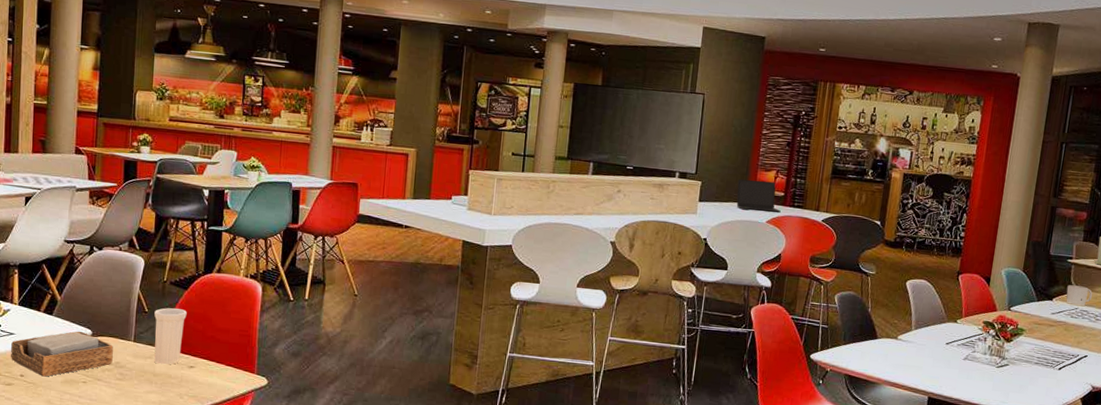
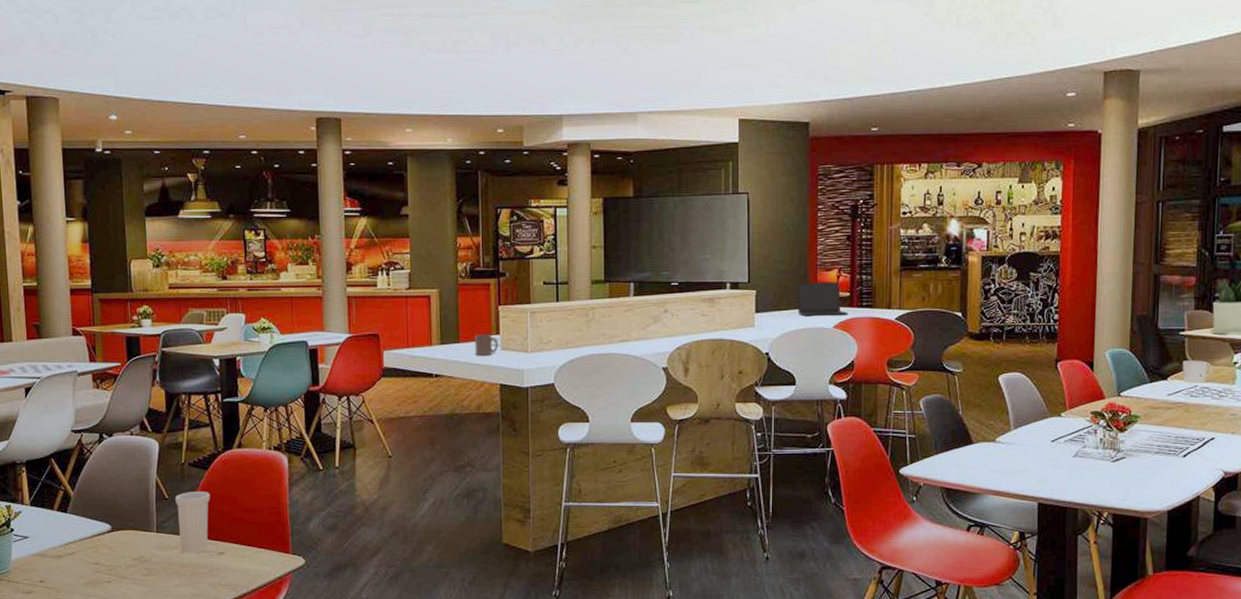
napkin holder: present [11,331,114,377] -> none [27,527,137,580]
cup: none [443,193,465,215] -> present [475,334,498,357]

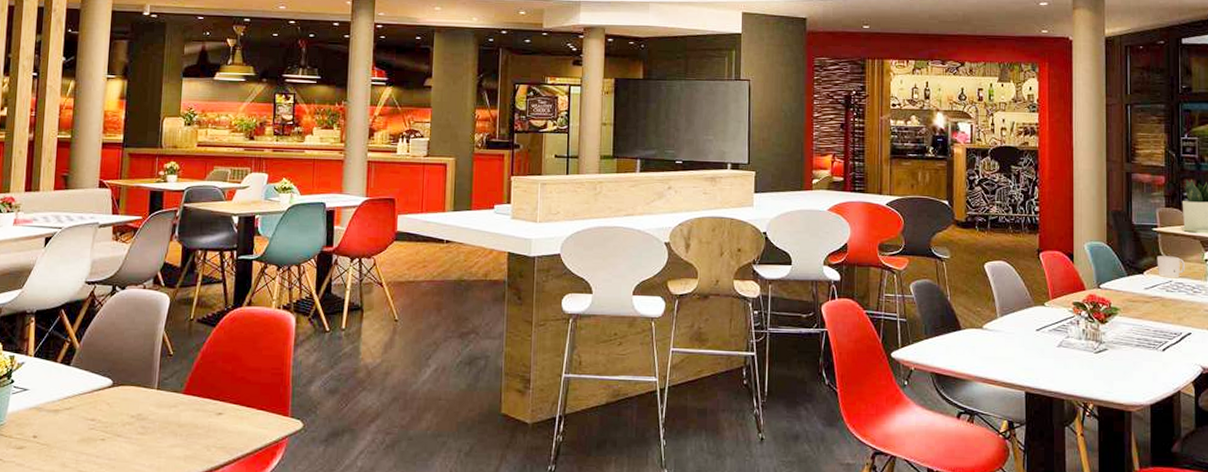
cup: present [175,492,210,554] -> none [179,349,215,413]
cup: present [475,334,498,357] -> none [486,203,509,225]
laptop: present [796,282,848,317] -> none [793,166,842,199]

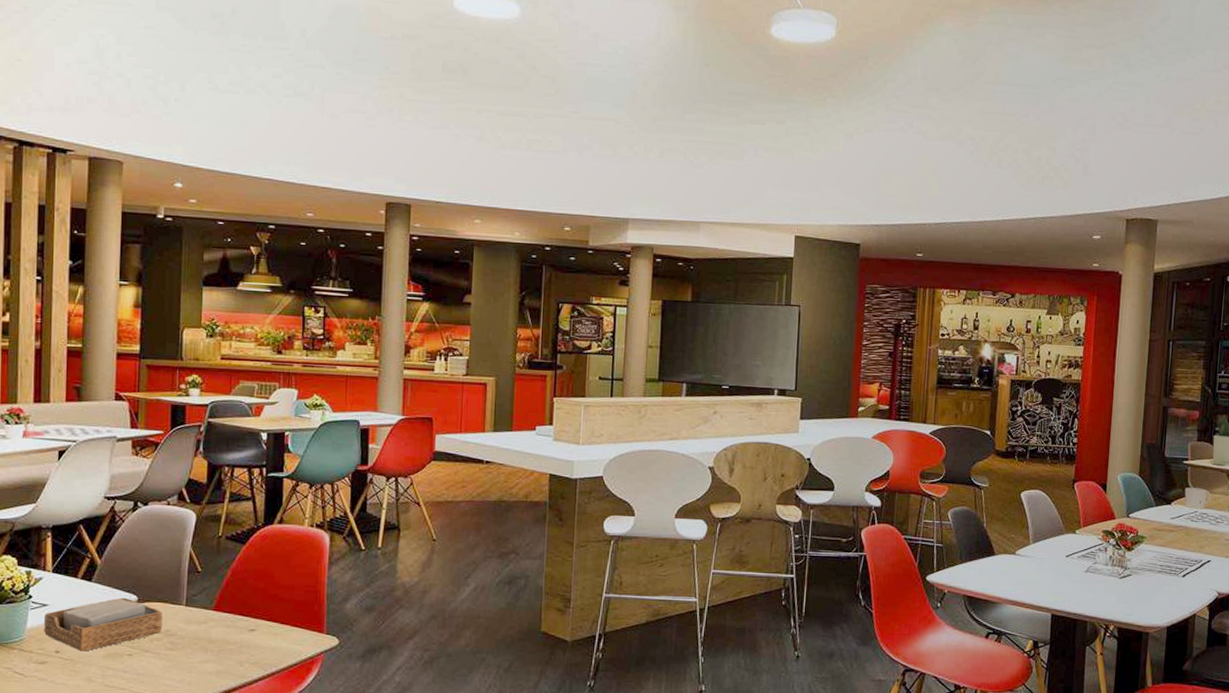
napkin holder: none [23,381,136,436] -> present [44,597,163,652]

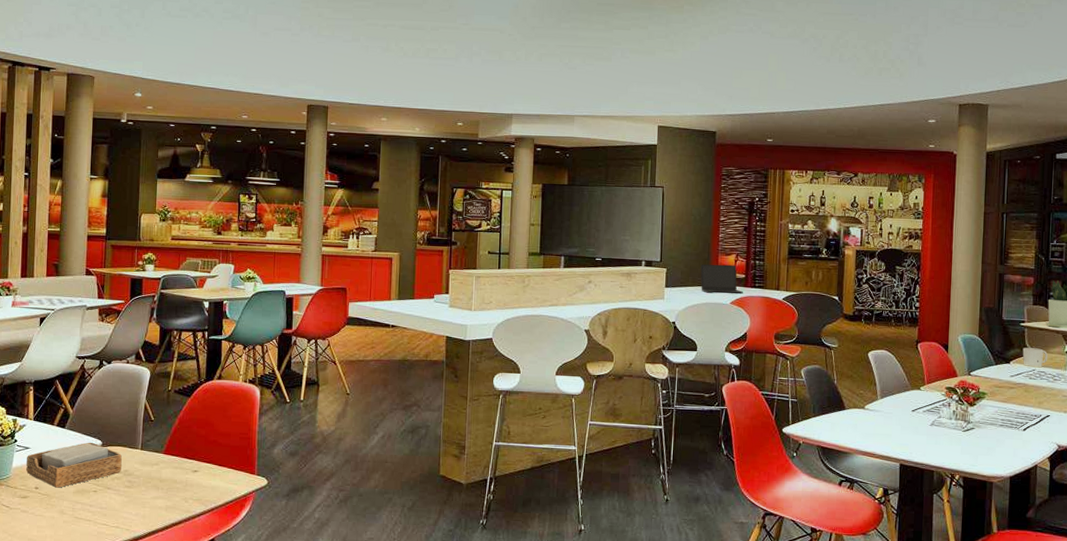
laptop: none [839,393,886,427] -> present [700,264,743,294]

